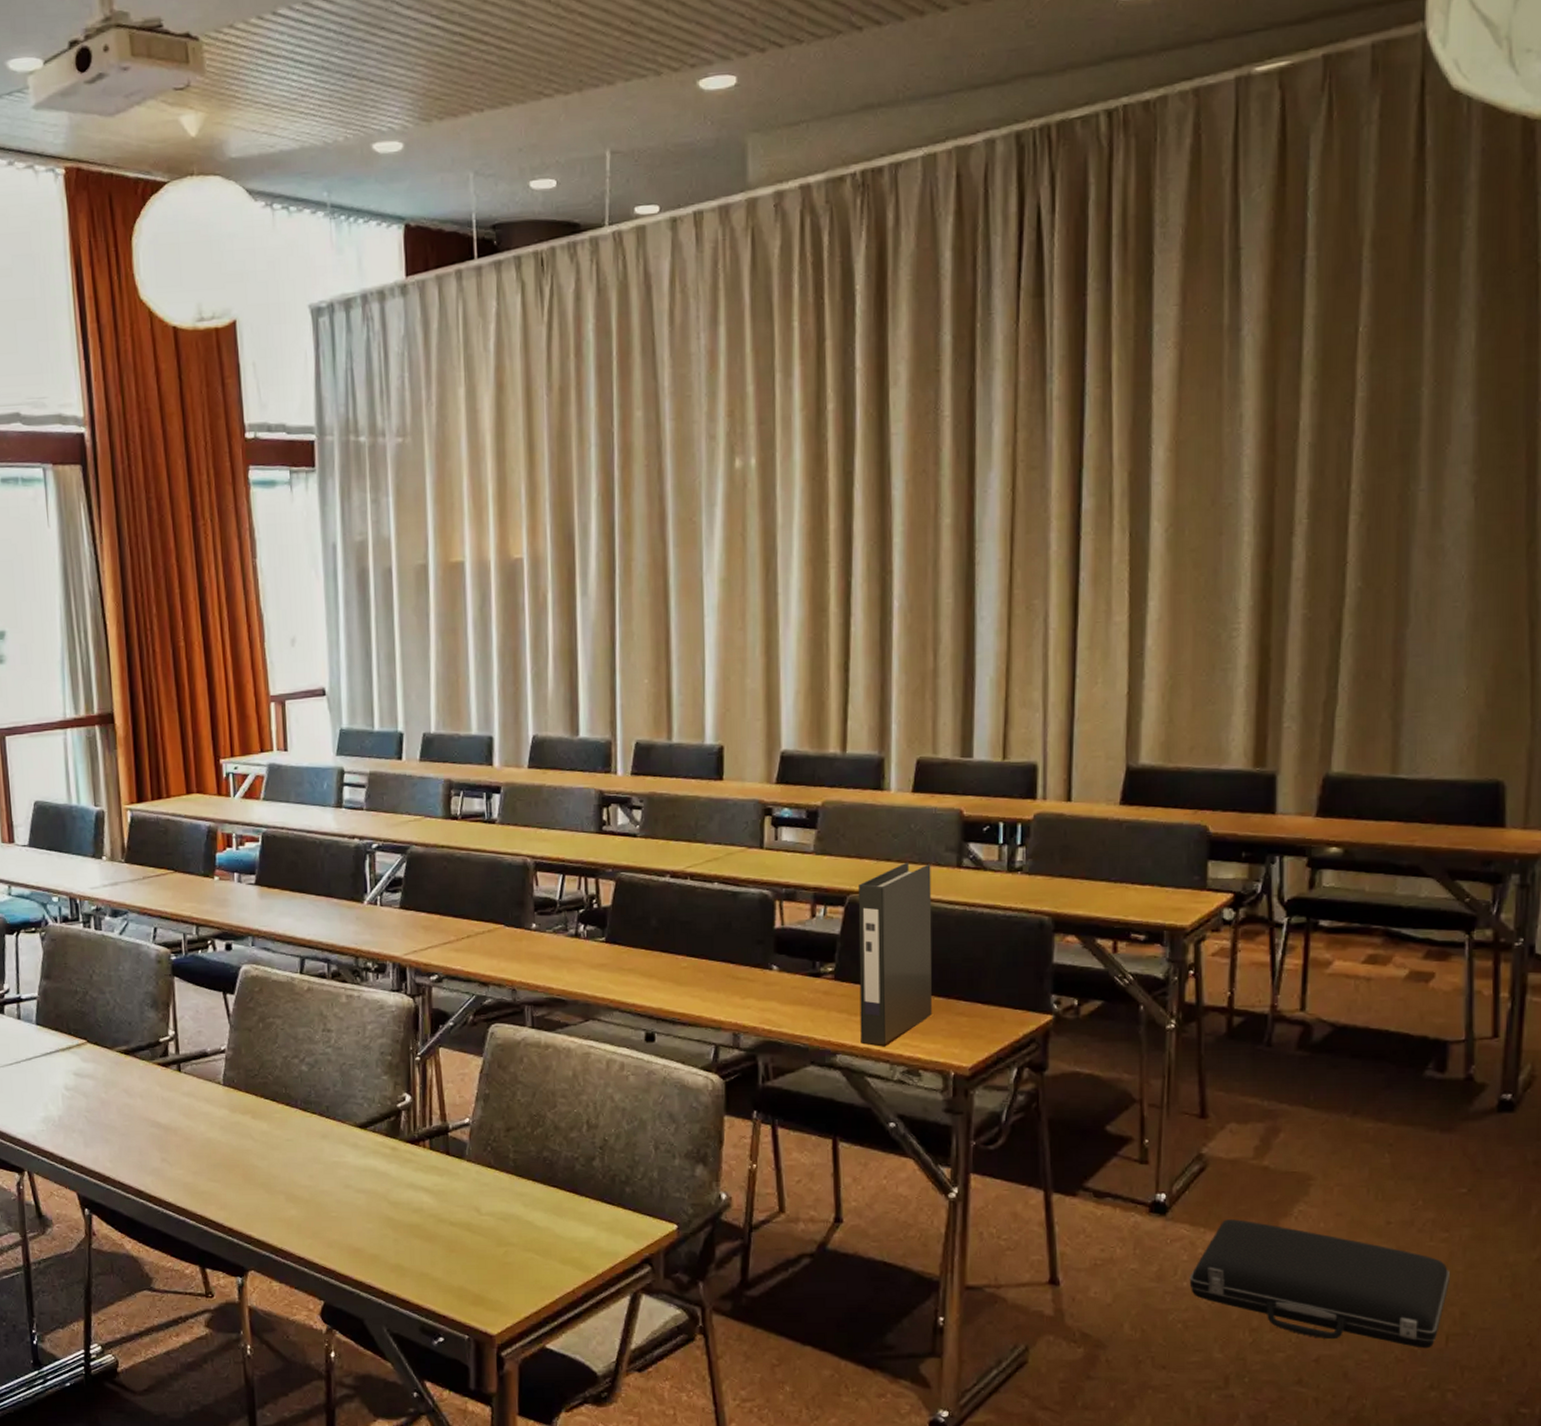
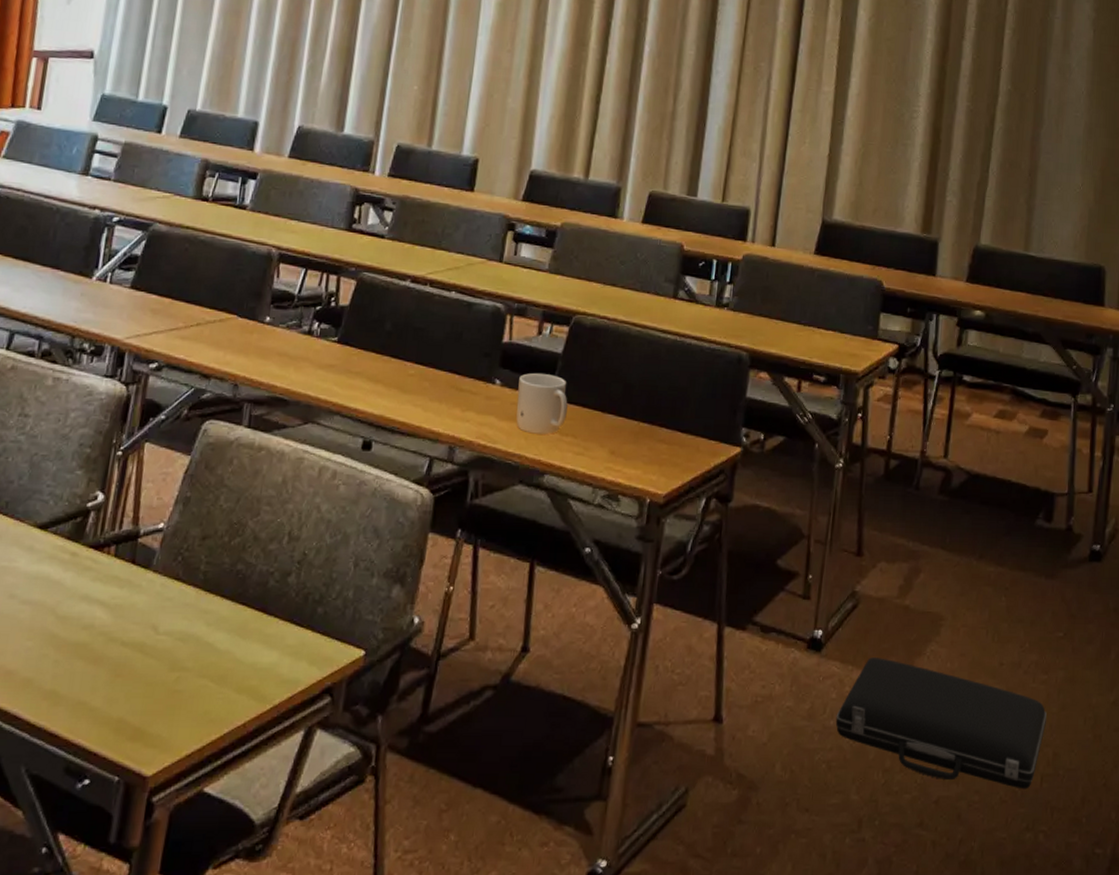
mug: none [797,955,853,1016] -> present [516,372,568,435]
binder: present [857,862,932,1048] -> none [568,288,651,471]

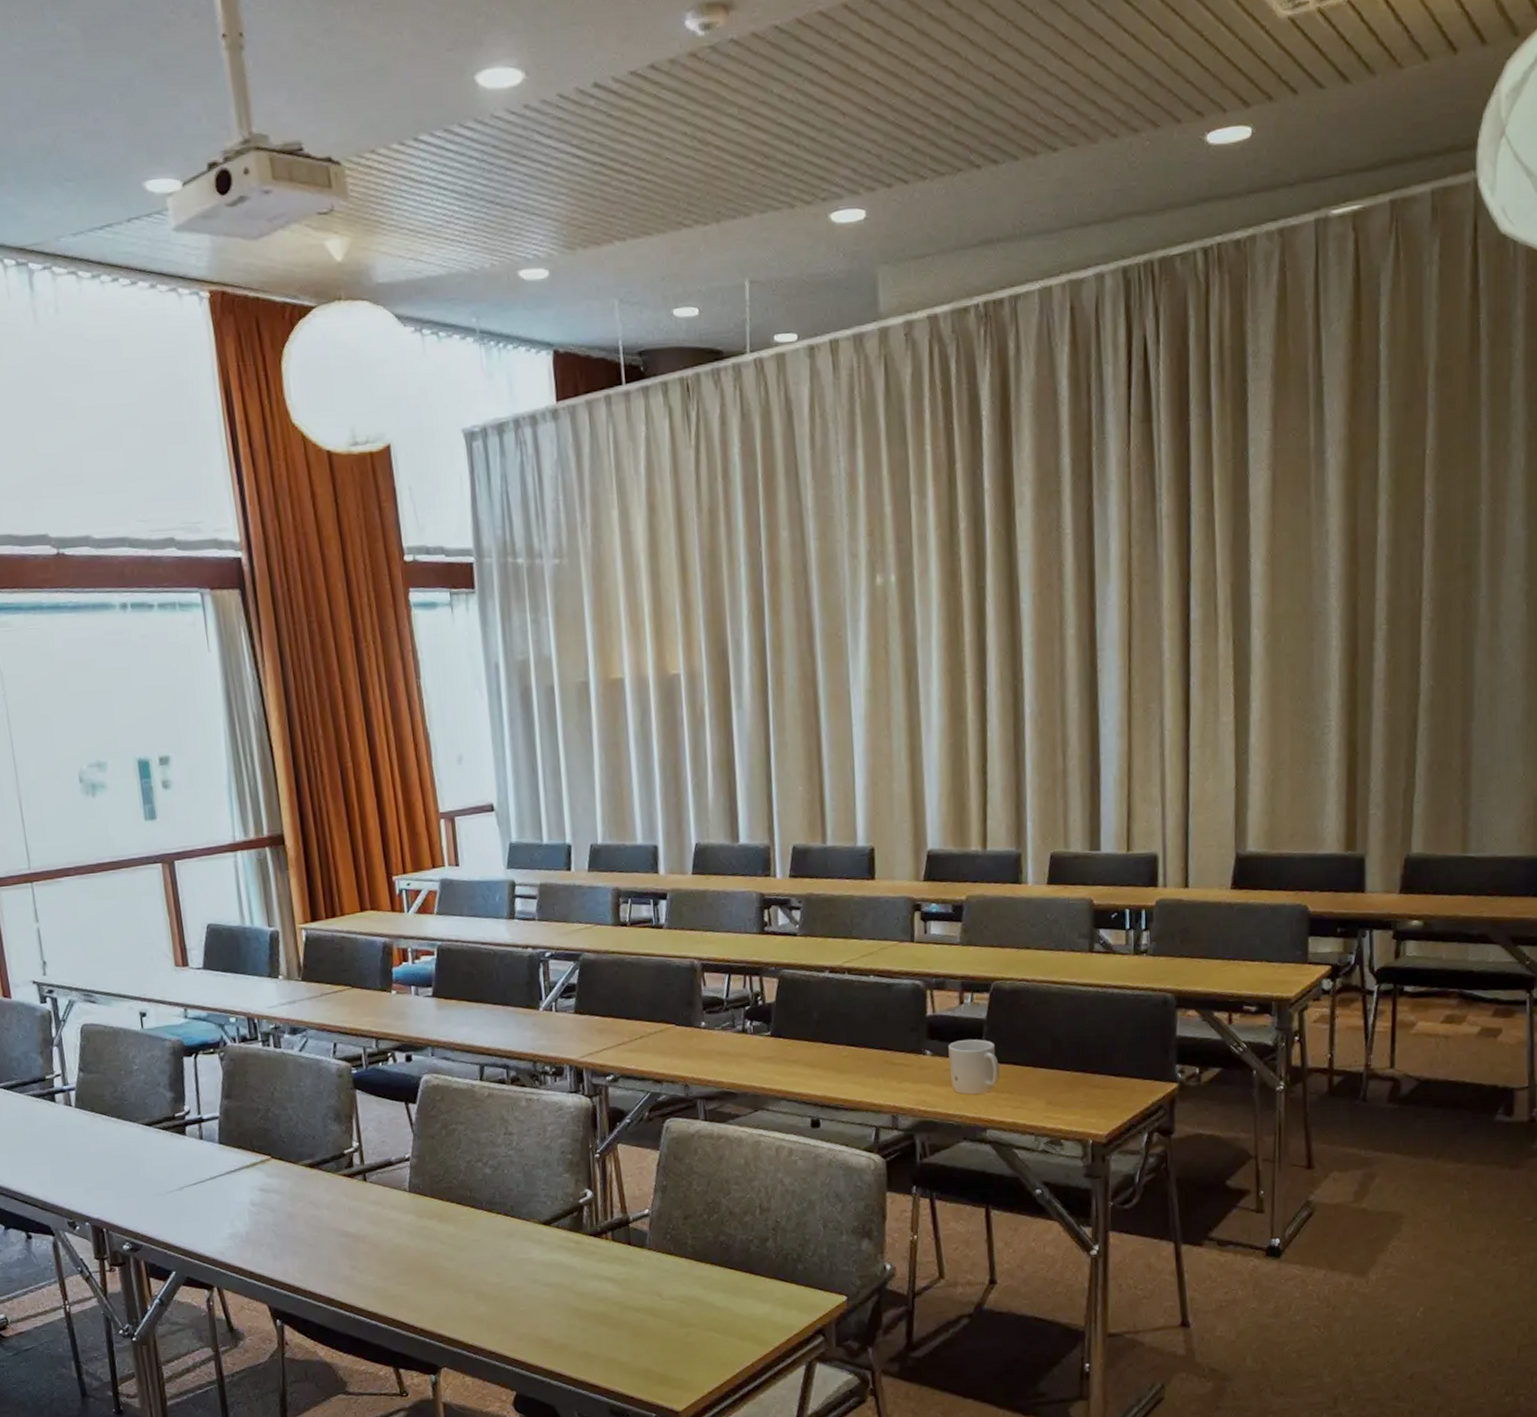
briefcase: present [835,658,1047,789] -> none [1301,1257,1520,1360]

